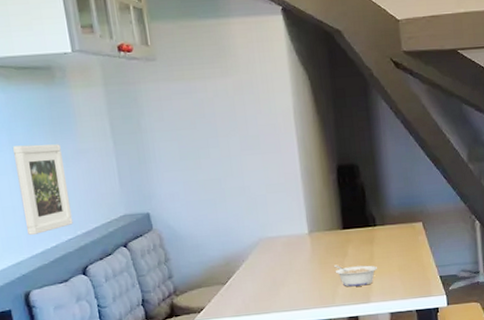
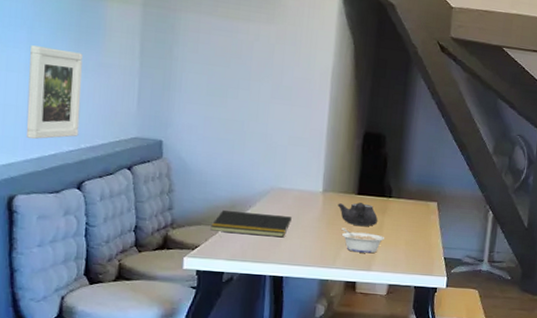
notepad: none [210,263,285,291] -> present [210,209,292,237]
teapot: none [325,237,367,261] -> present [337,202,378,227]

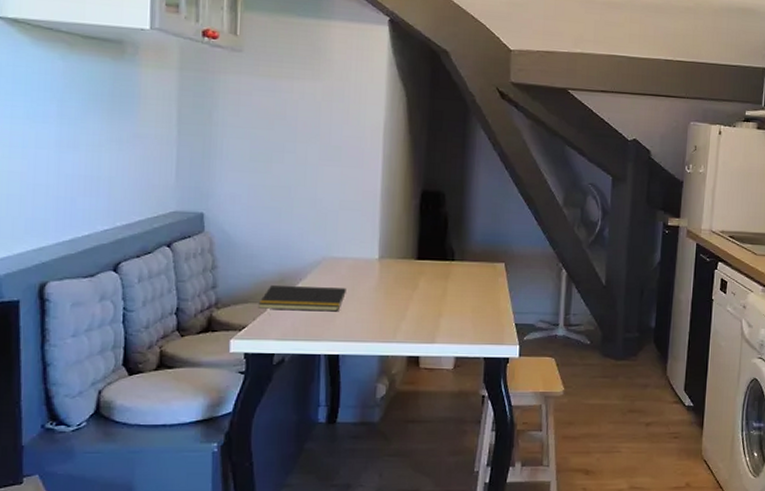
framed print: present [26,45,83,139] -> none [57,119,116,220]
teapot: present [337,202,378,227] -> none [396,268,440,295]
legume: present [341,227,384,254] -> none [401,297,448,324]

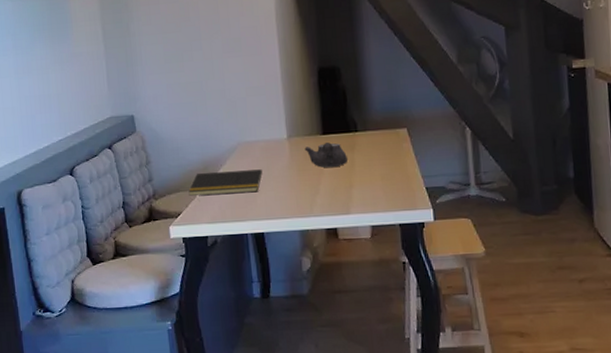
teapot: none [396,268,440,295] -> present [304,142,348,168]

